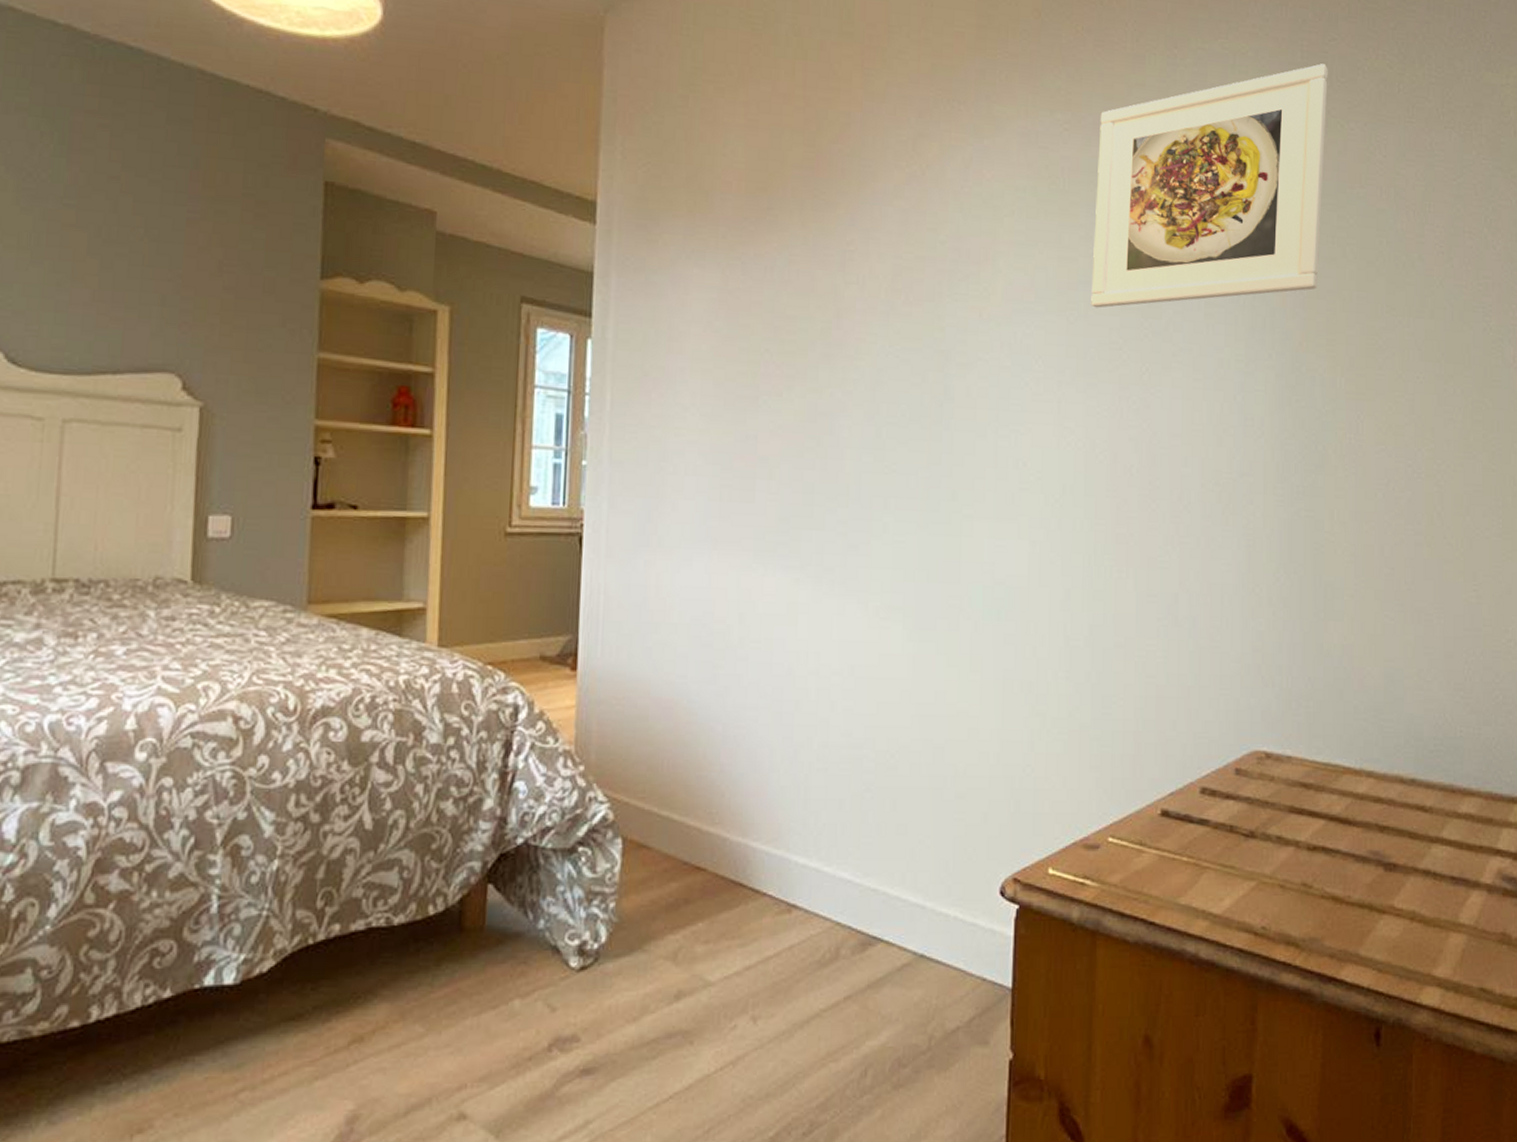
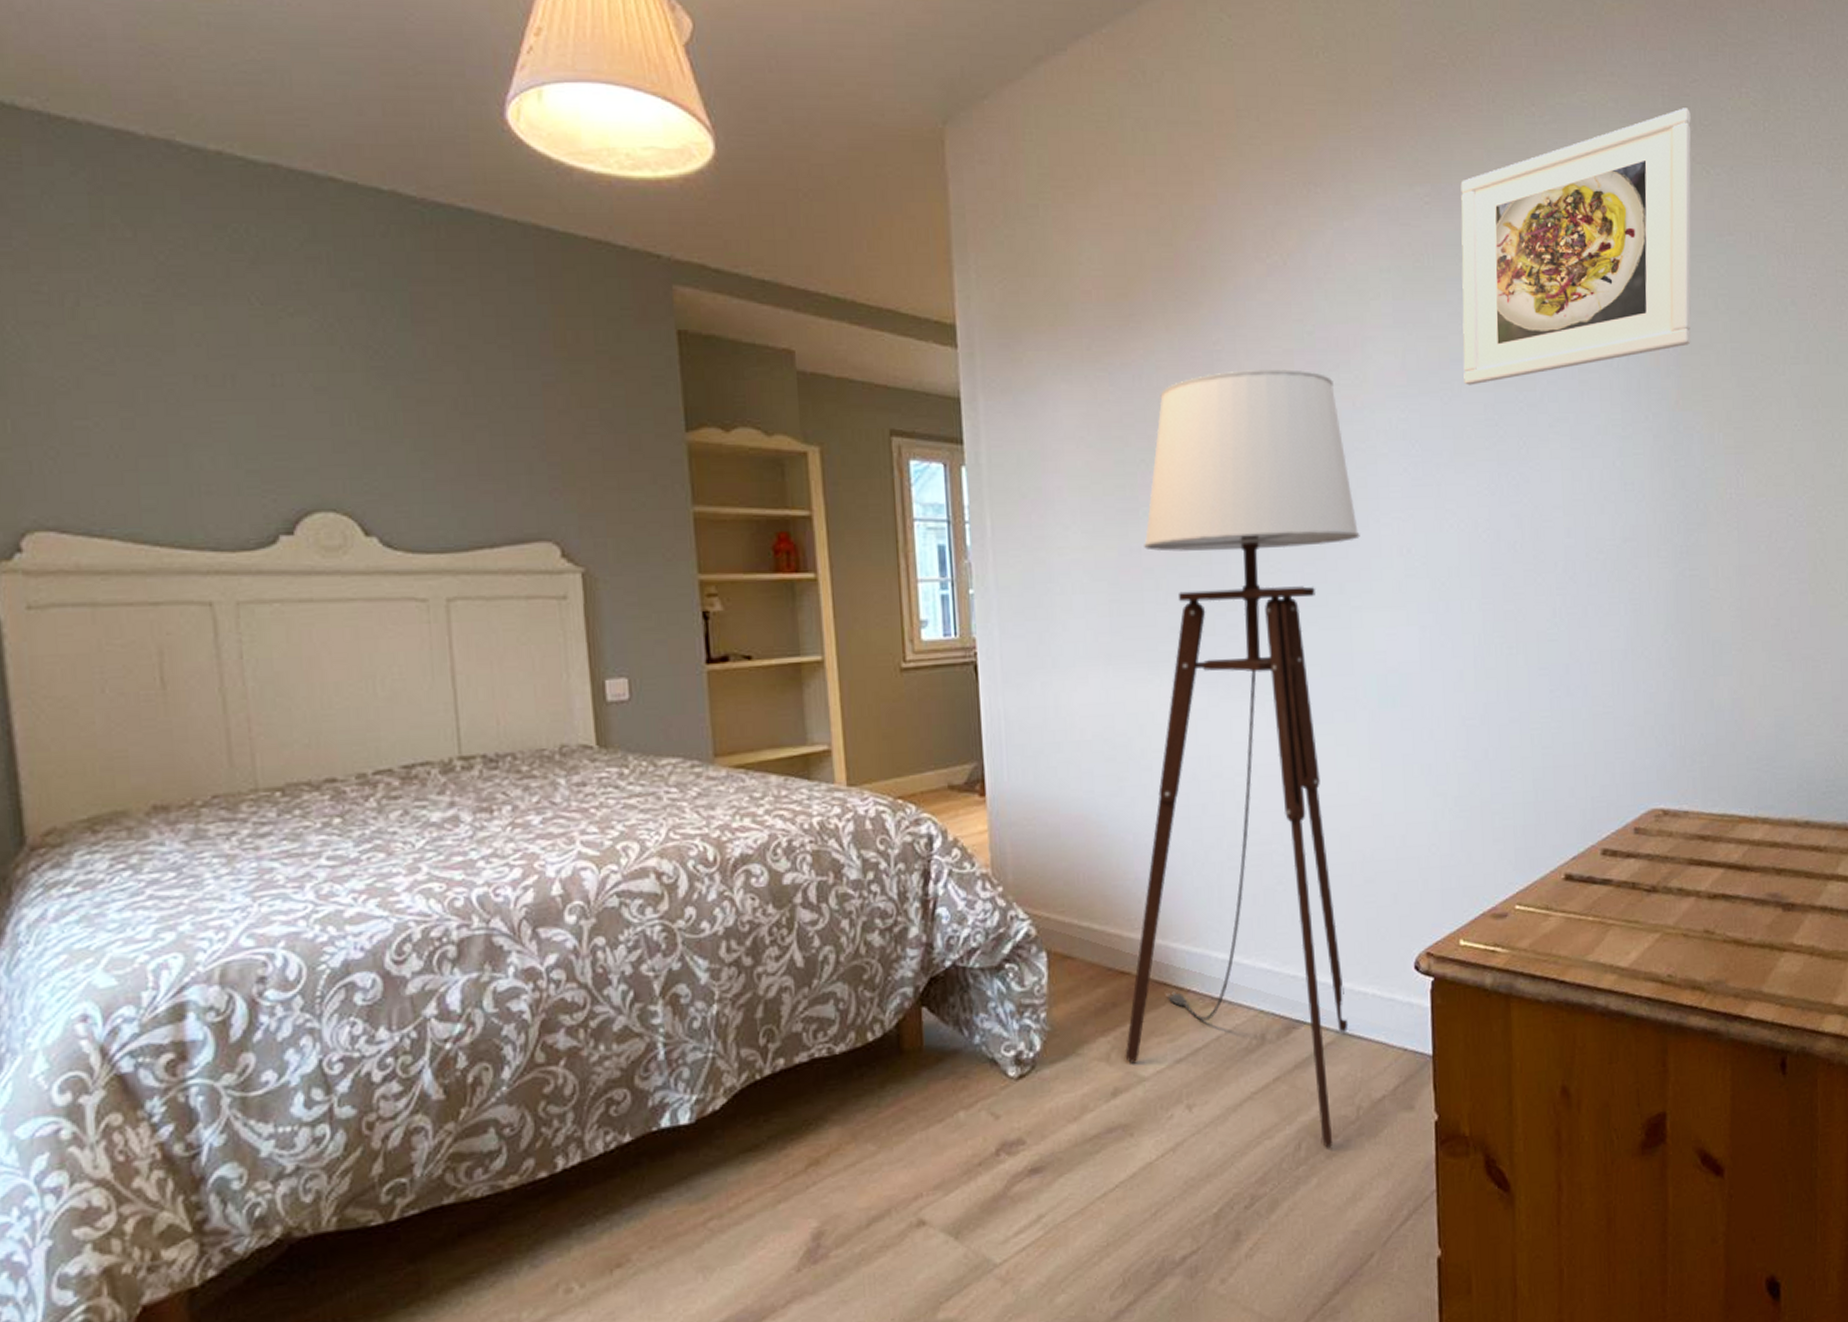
floor lamp: none [692,272,977,1078] -> present [1125,368,1360,1148]

